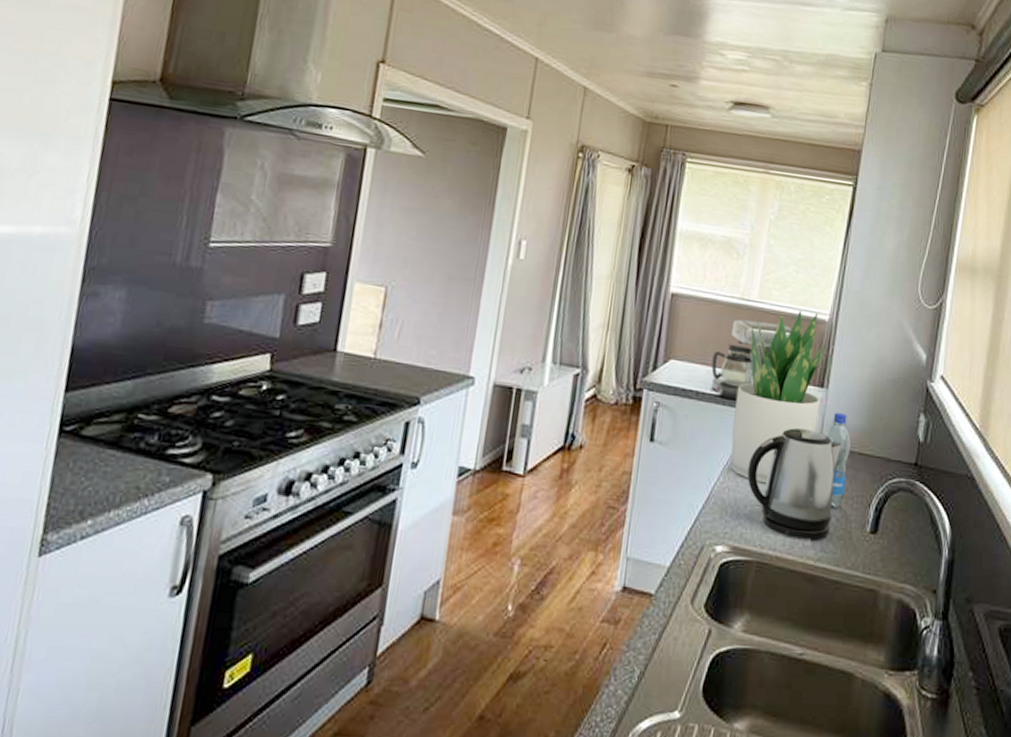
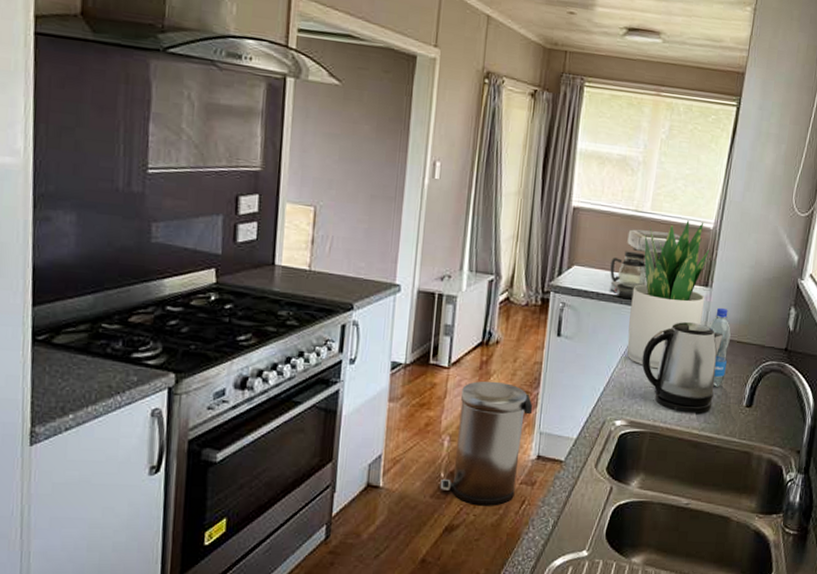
pedal bin: none [506,492,619,649] -> present [440,381,532,506]

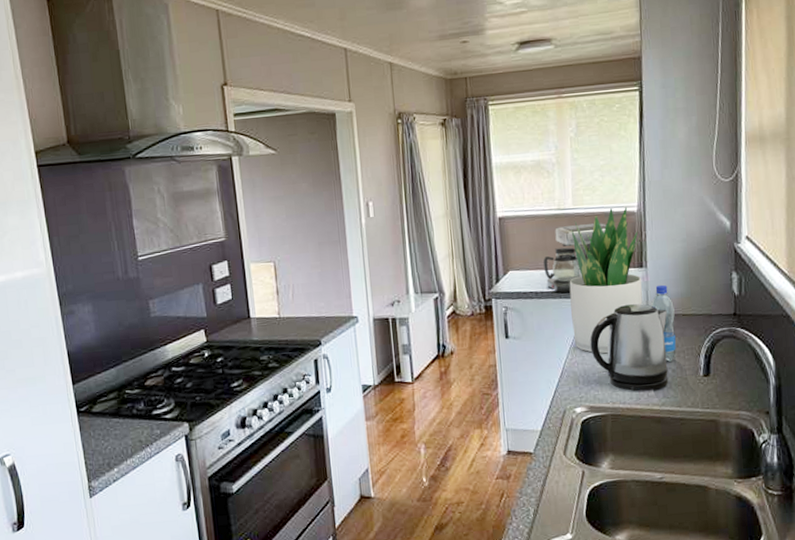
pedal bin: present [440,381,532,506] -> none [423,388,495,504]

